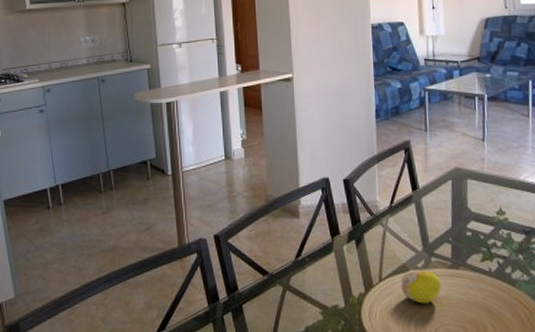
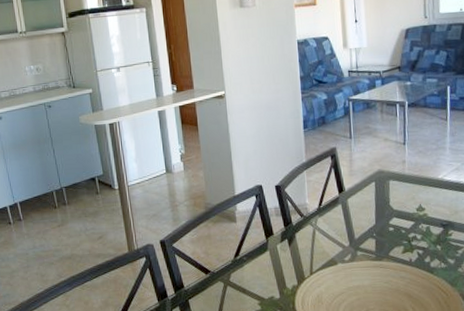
fruit: present [400,269,442,304] -> none [329,262,367,293]

